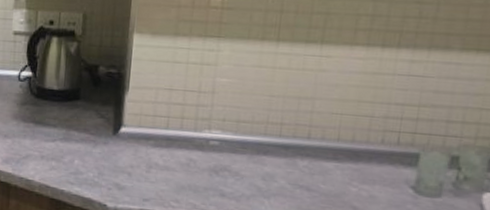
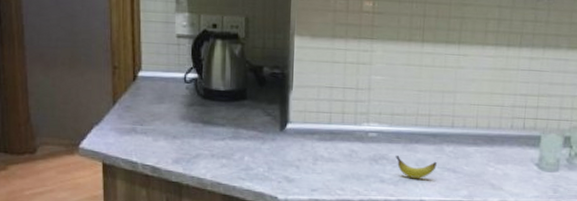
banana: none [239,168,288,195] -> present [395,156,437,178]

